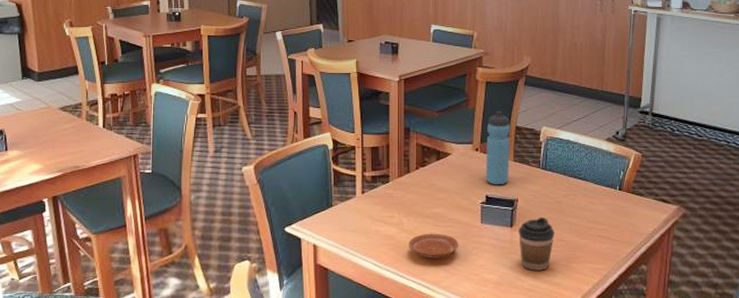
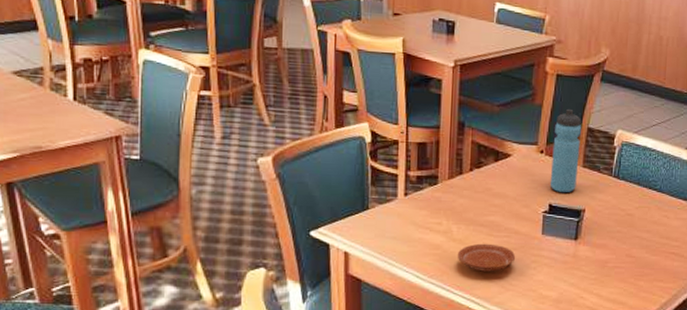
coffee cup: present [518,216,555,271] -> none [583,229,624,288]

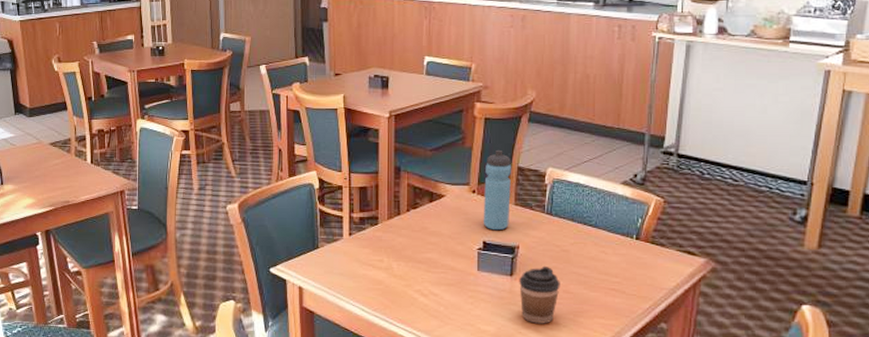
plate: present [457,243,515,272] -> none [398,279,452,306]
coffee cup: none [583,229,624,288] -> present [519,265,560,324]

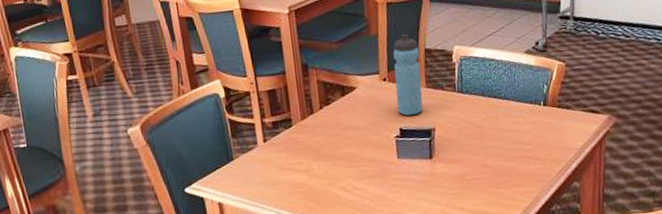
coffee cup: present [519,265,560,324] -> none [439,143,479,202]

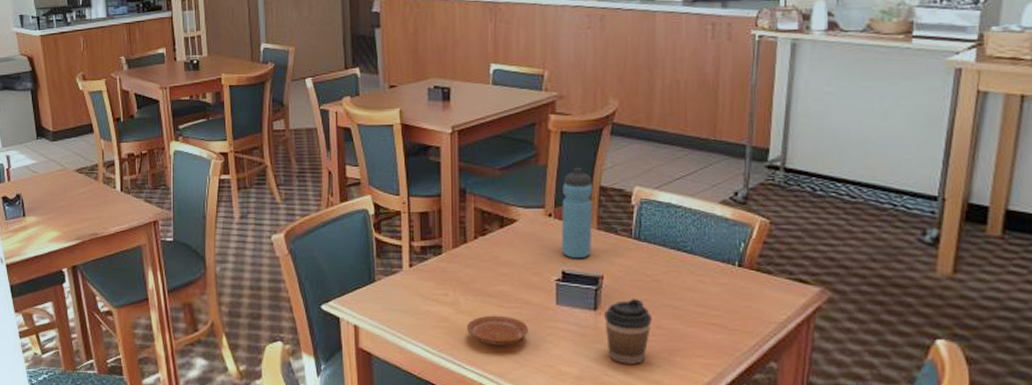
plate: none [321,174,376,203] -> present [466,315,528,346]
coffee cup: none [439,143,479,202] -> present [604,298,652,365]

